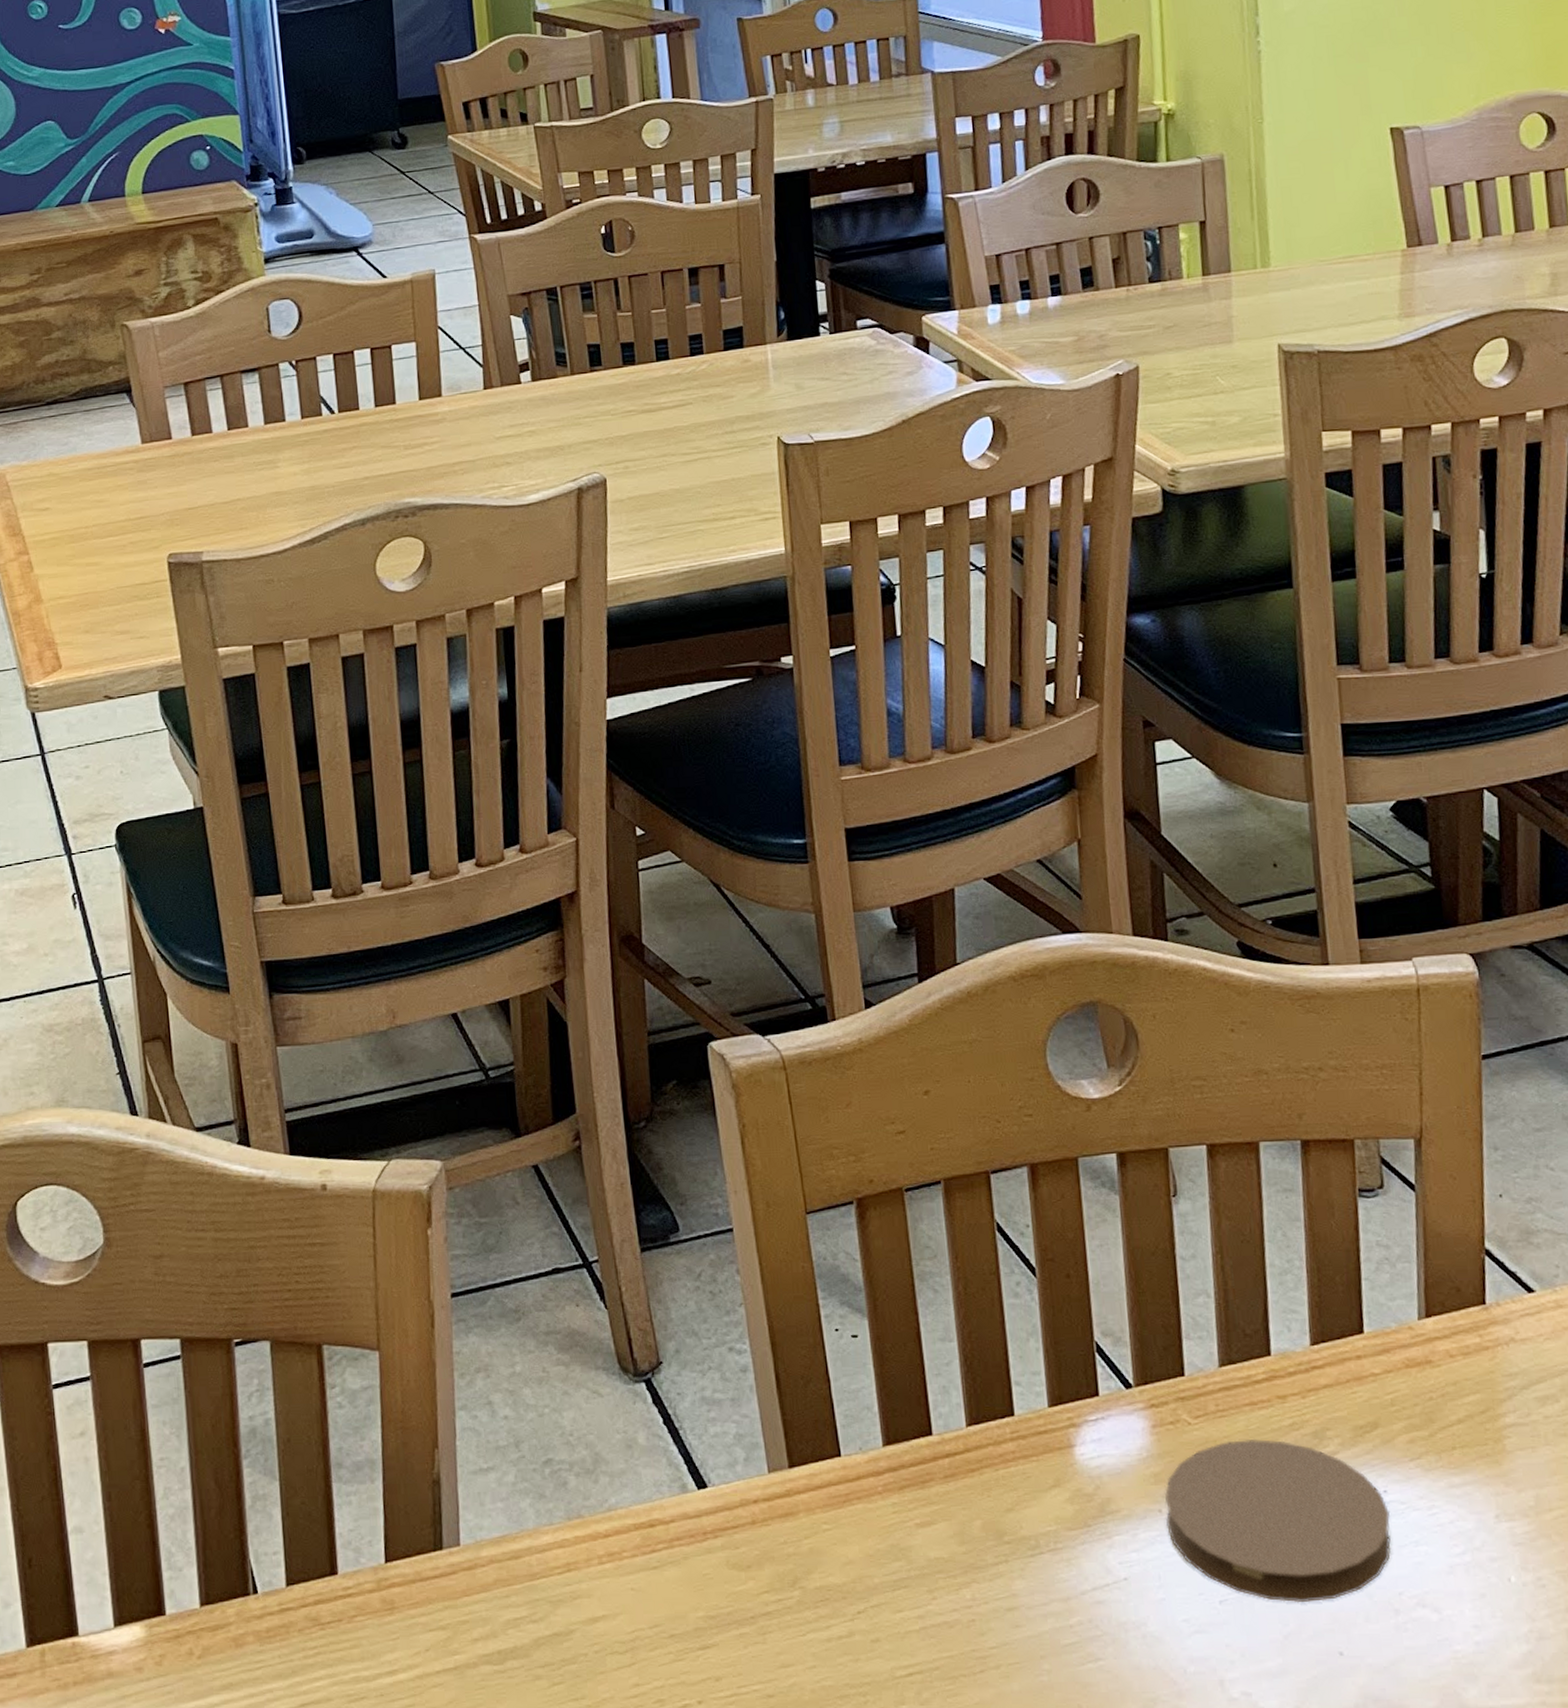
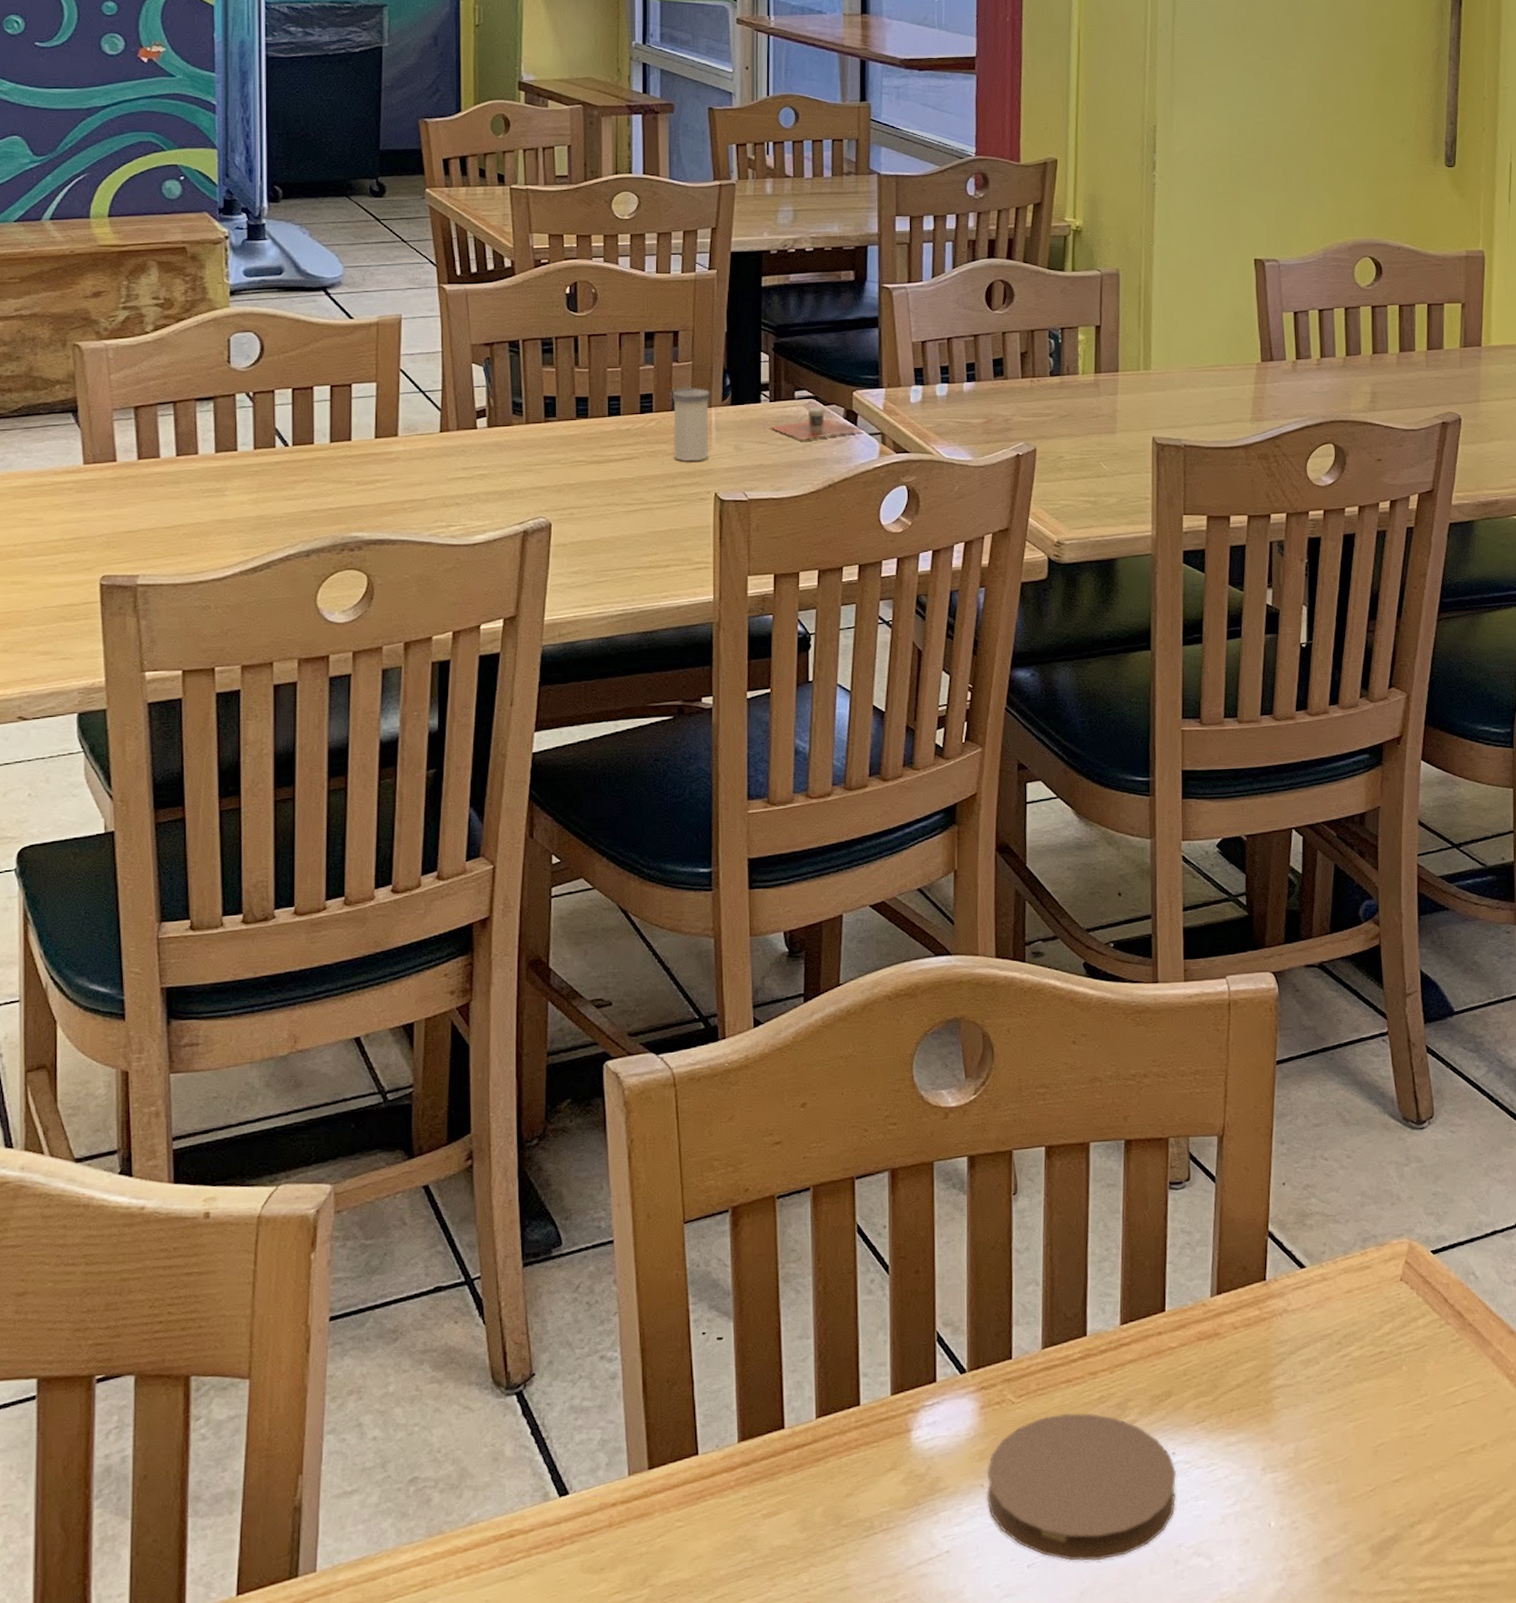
salt shaker: none [722,324,768,404] -> present [672,388,710,461]
cup: none [832,336,939,374] -> present [770,407,865,440]

